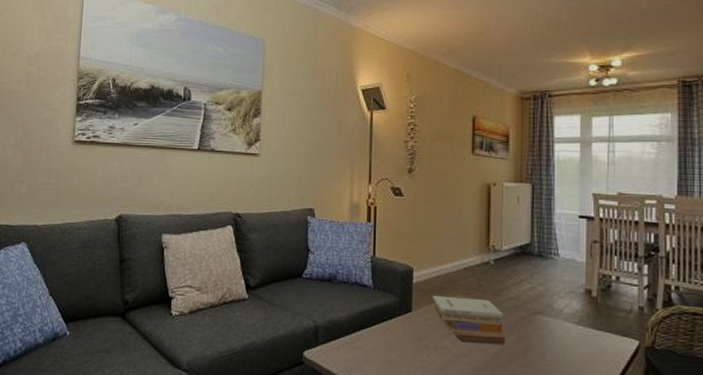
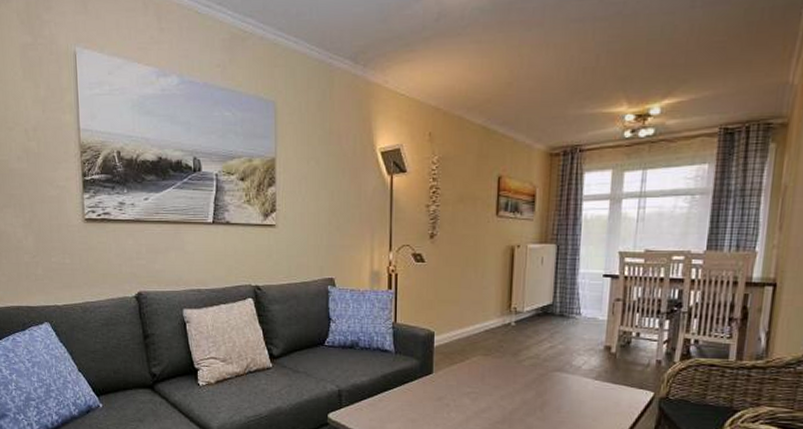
books: present [432,295,506,344] -> none [453,357,524,401]

